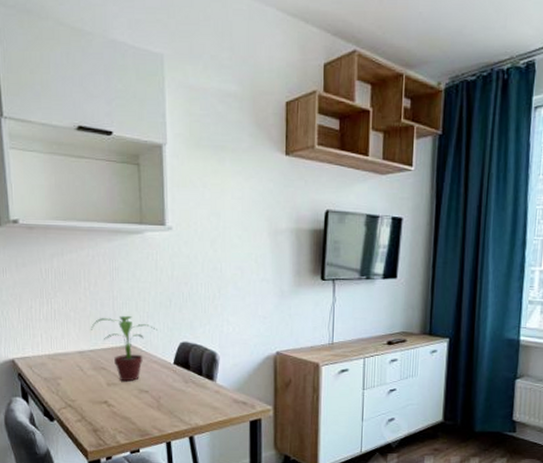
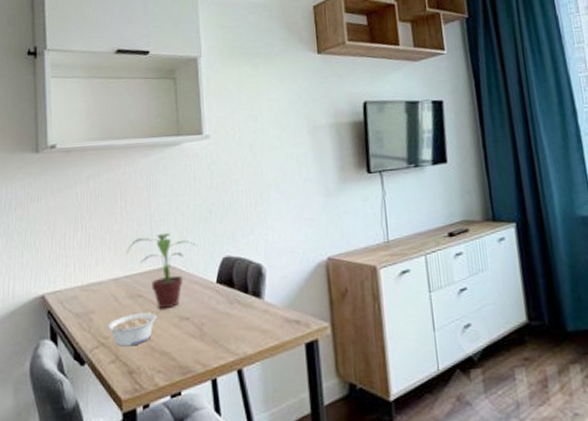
legume: none [73,383,119,410] -> present [107,313,157,347]

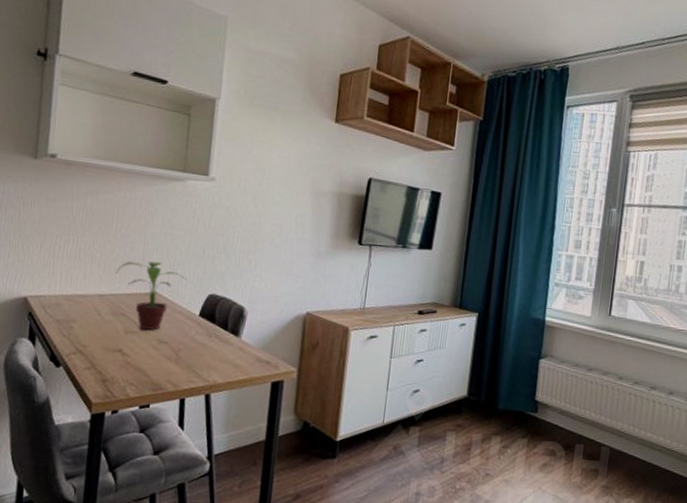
legume: present [107,313,157,347] -> none [86,329,137,358]

